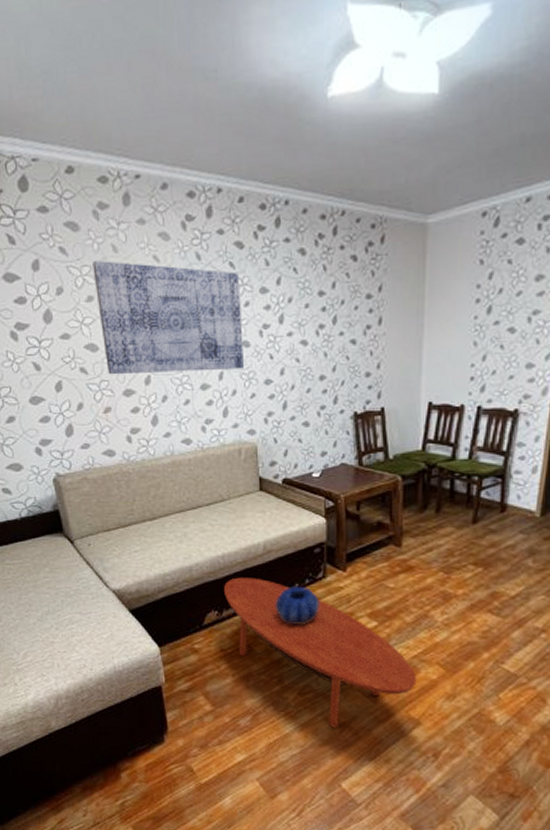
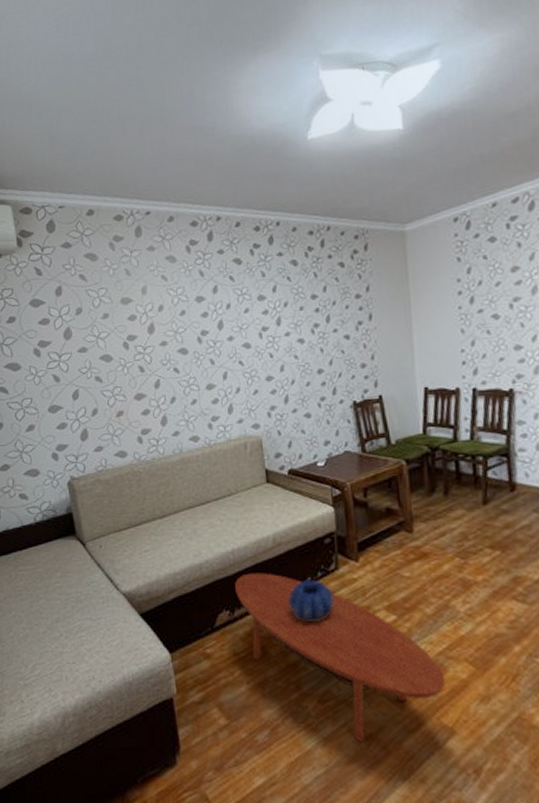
wall art: present [93,260,244,375] -> none [108,282,246,382]

